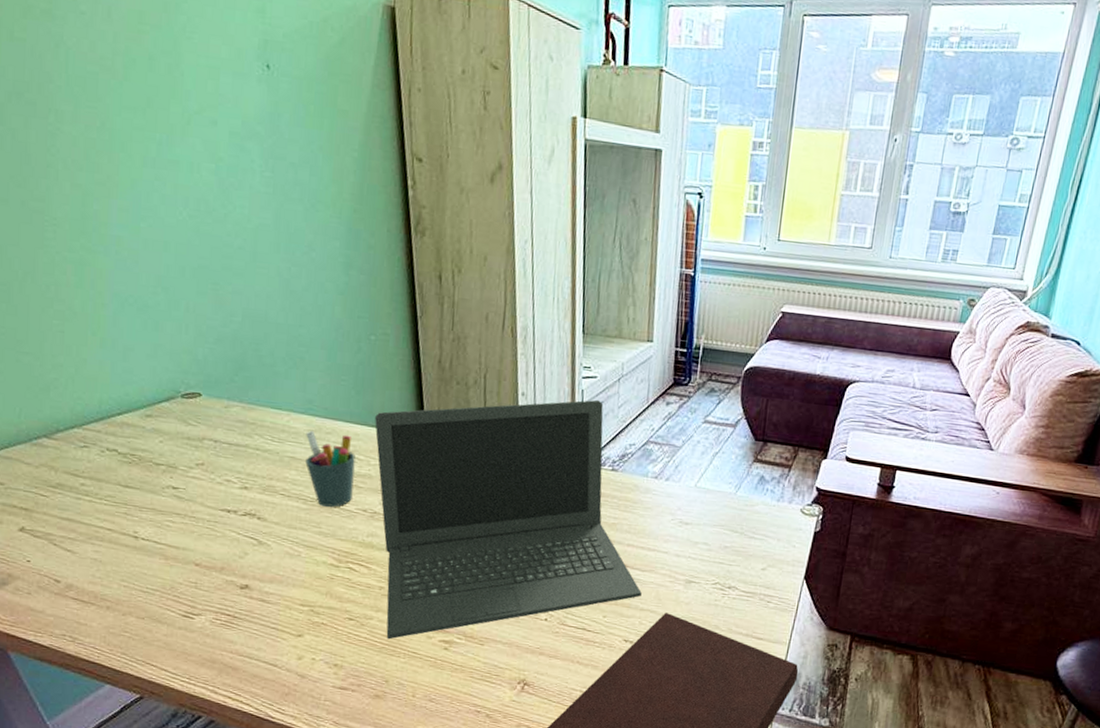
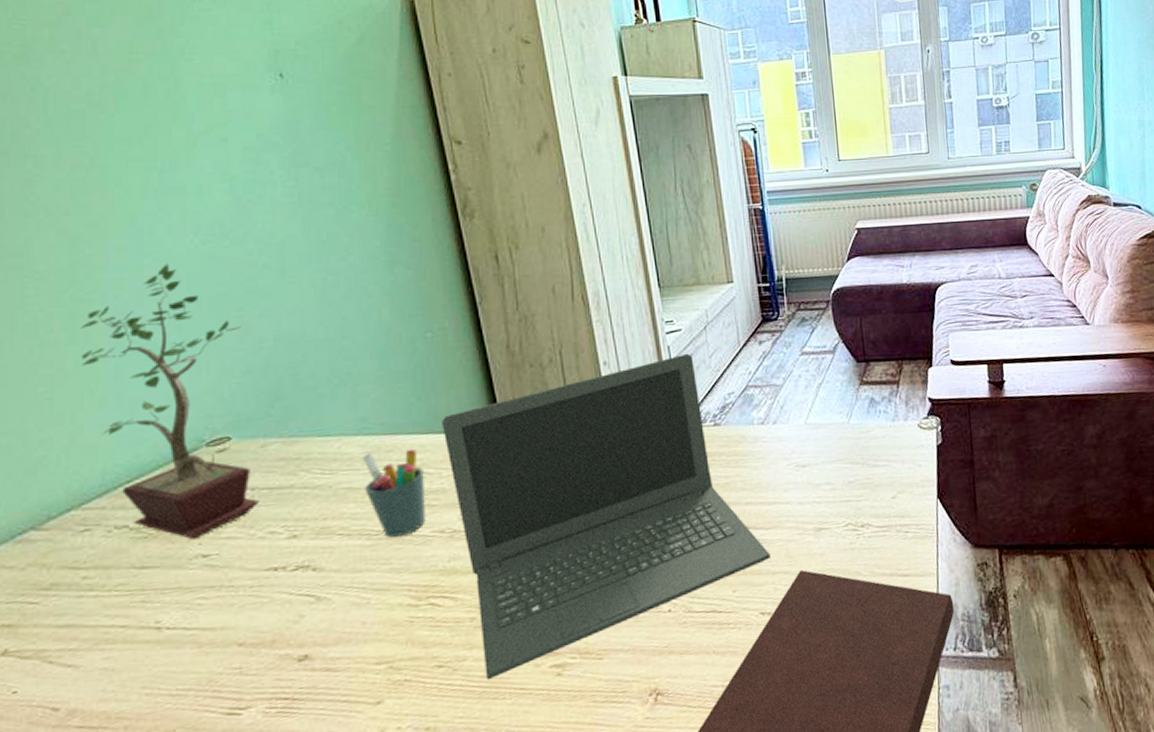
potted plant: none [86,230,221,473] -> present [80,263,260,540]

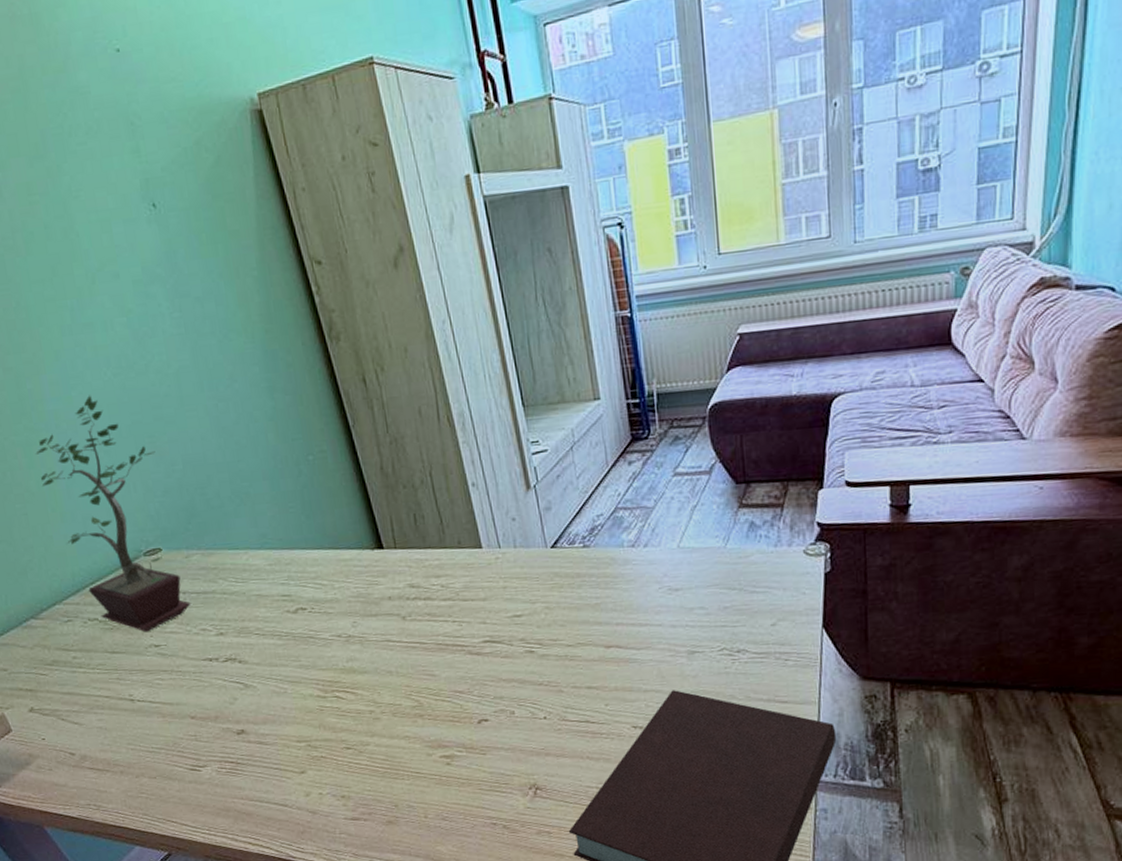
pen holder: present [362,448,426,538] -> none [266,562,325,639]
laptop computer: present [442,353,771,680] -> none [330,474,642,763]

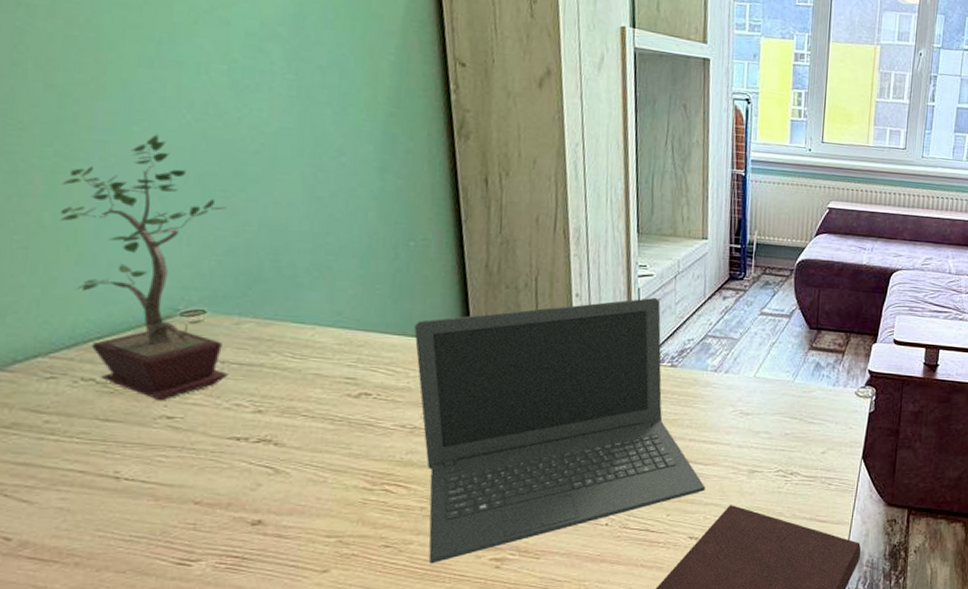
laptop computer: none [330,474,642,763] -> present [414,297,705,564]

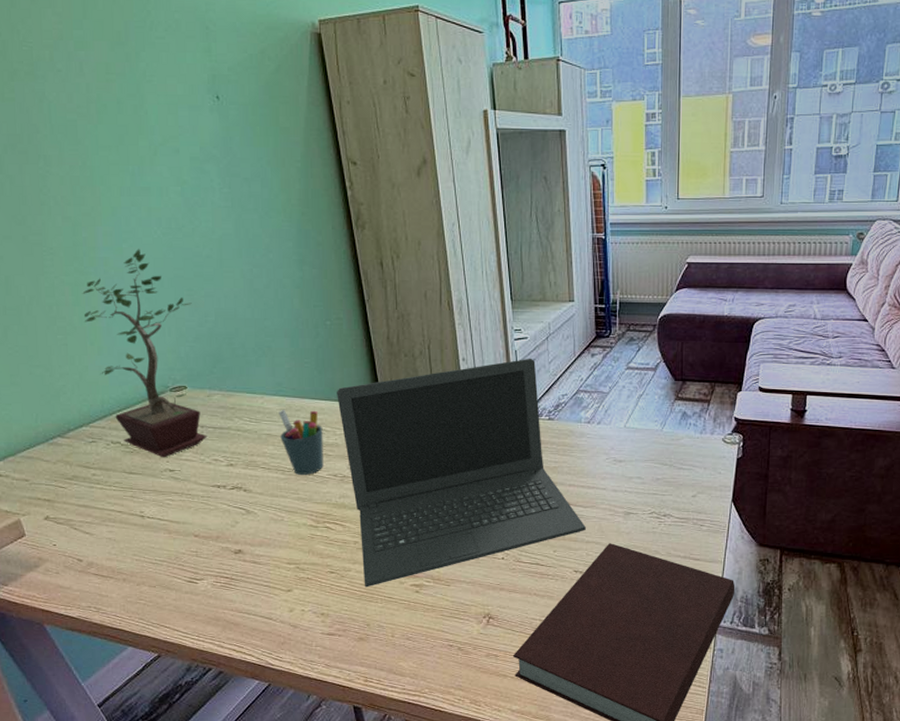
pen holder: none [333,343,392,425] -> present [279,409,323,475]

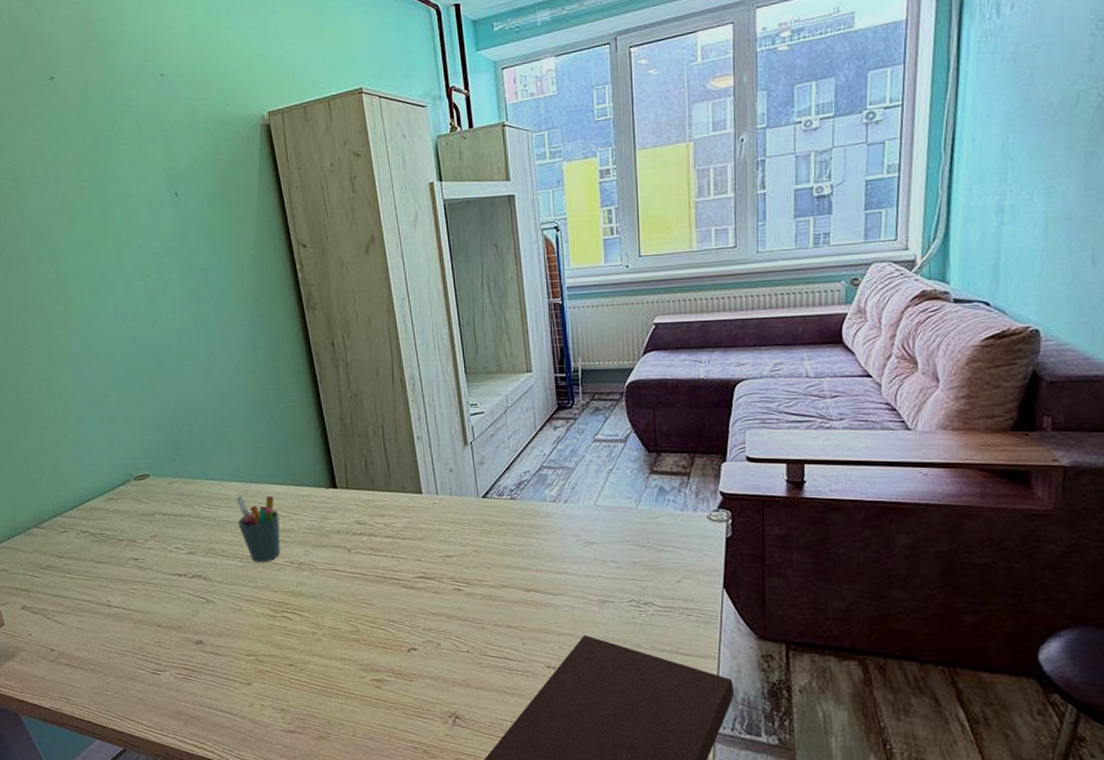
potted plant: present [82,248,207,458] -> none [57,342,169,547]
laptop computer: present [337,358,586,588] -> none [292,433,557,682]

